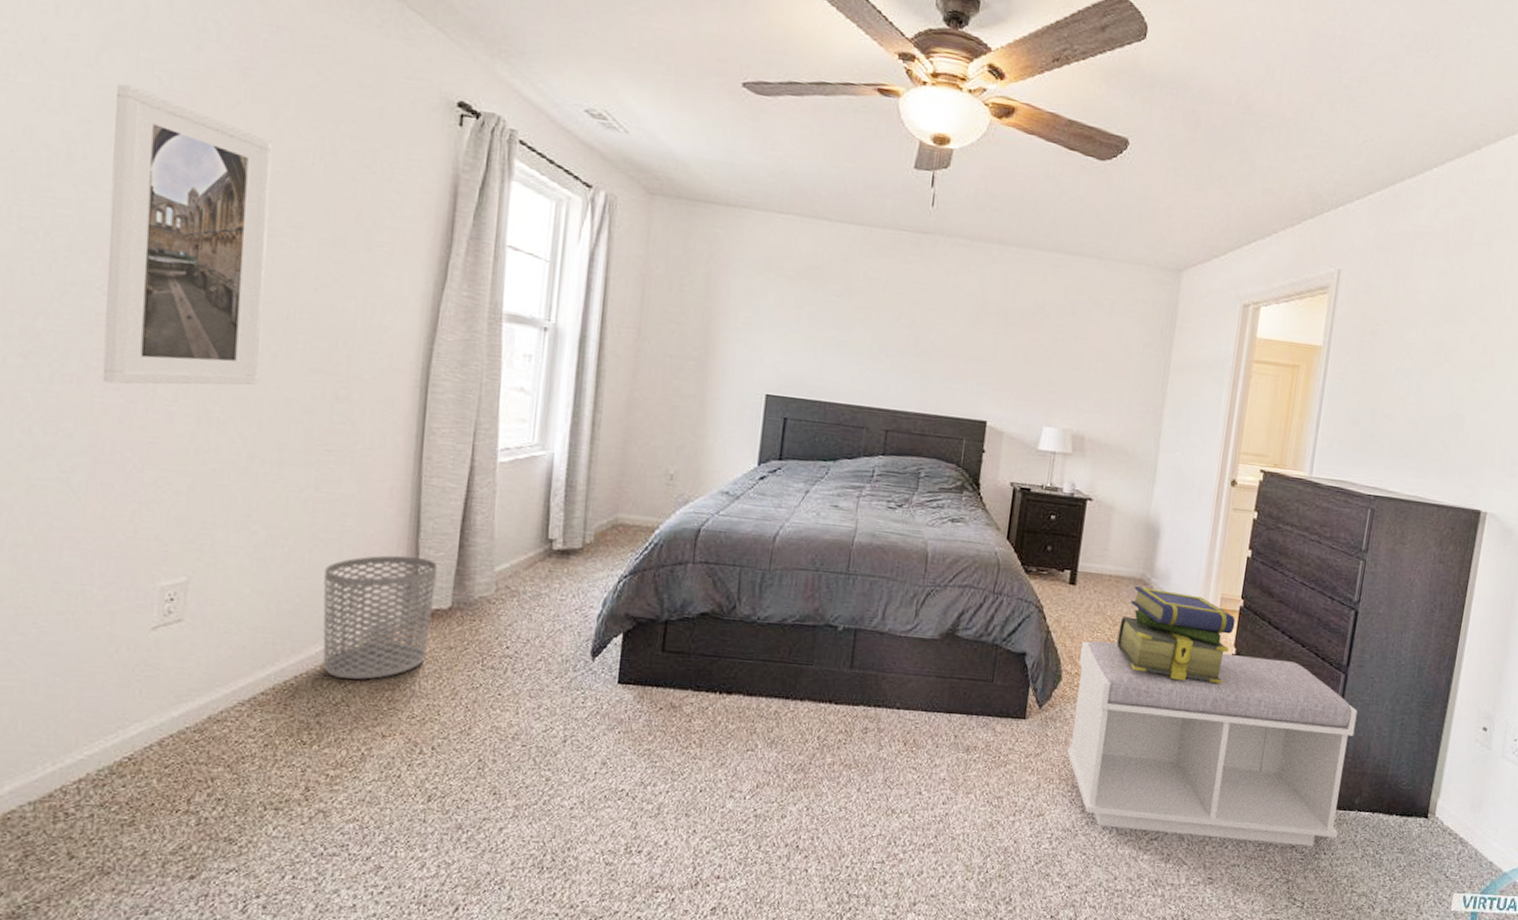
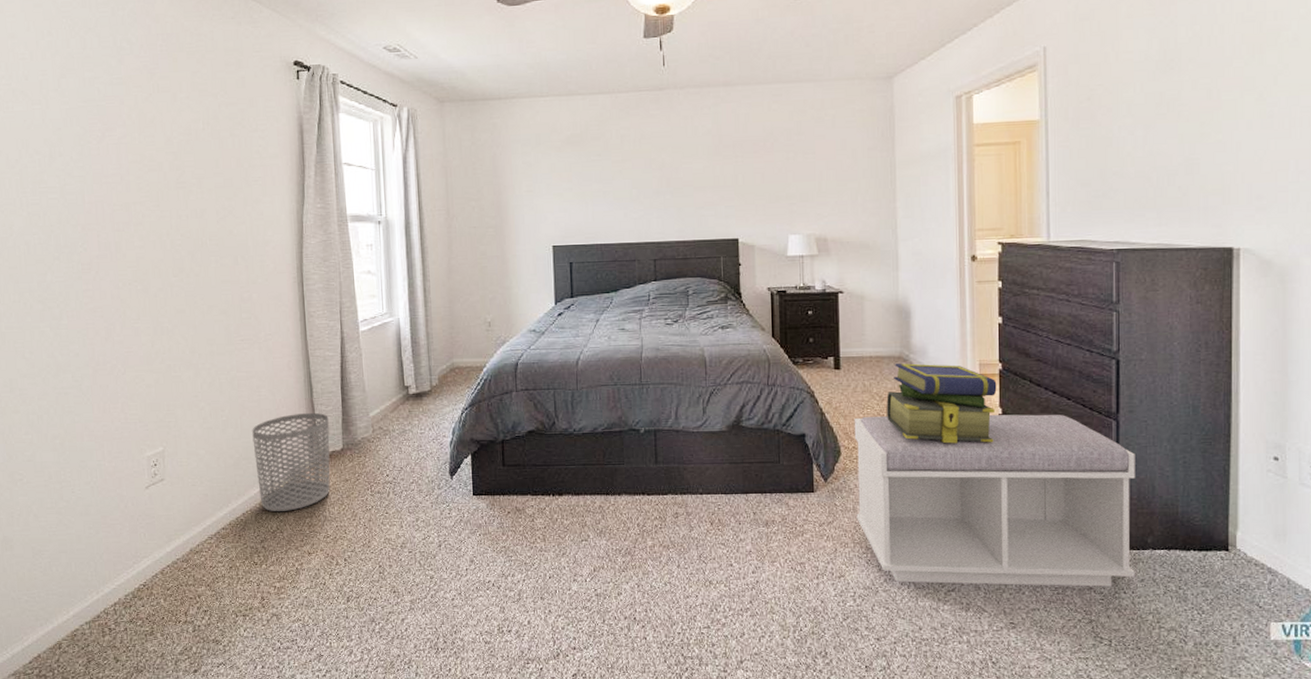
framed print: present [102,84,272,385] -> none [74,98,189,313]

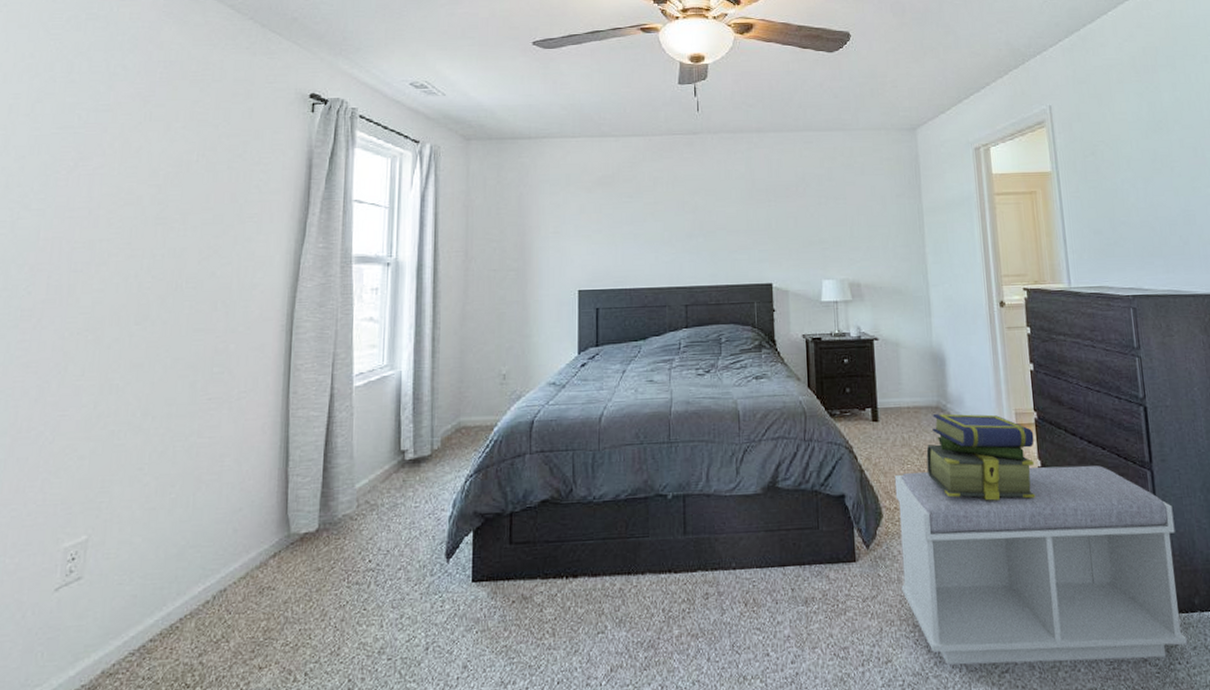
waste bin: present [252,412,330,511] -> none [205,485,305,614]

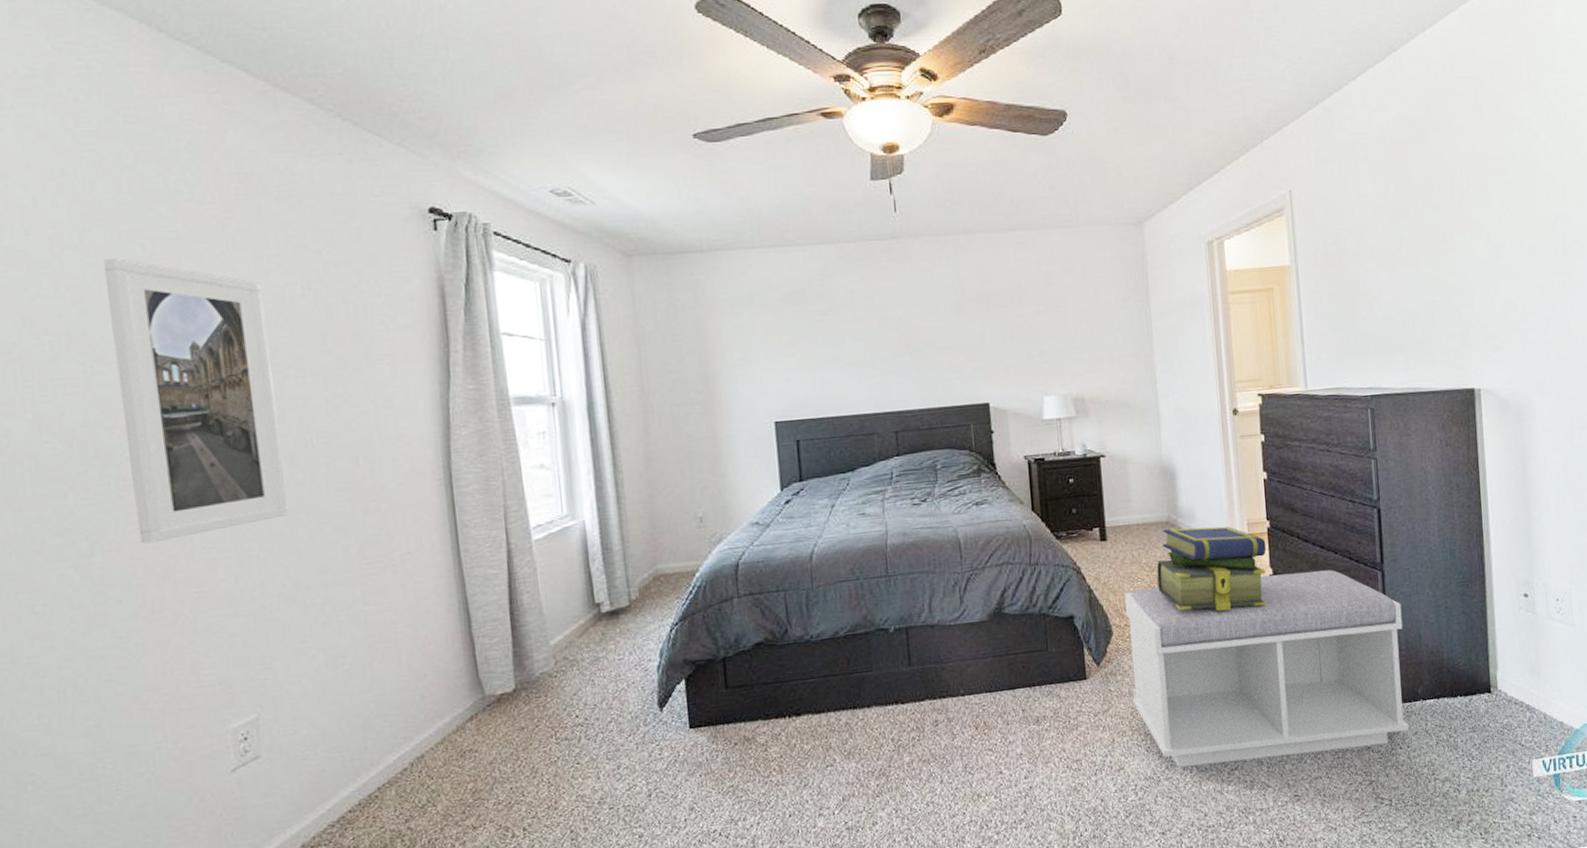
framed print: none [23,125,165,369] -> present [104,258,290,544]

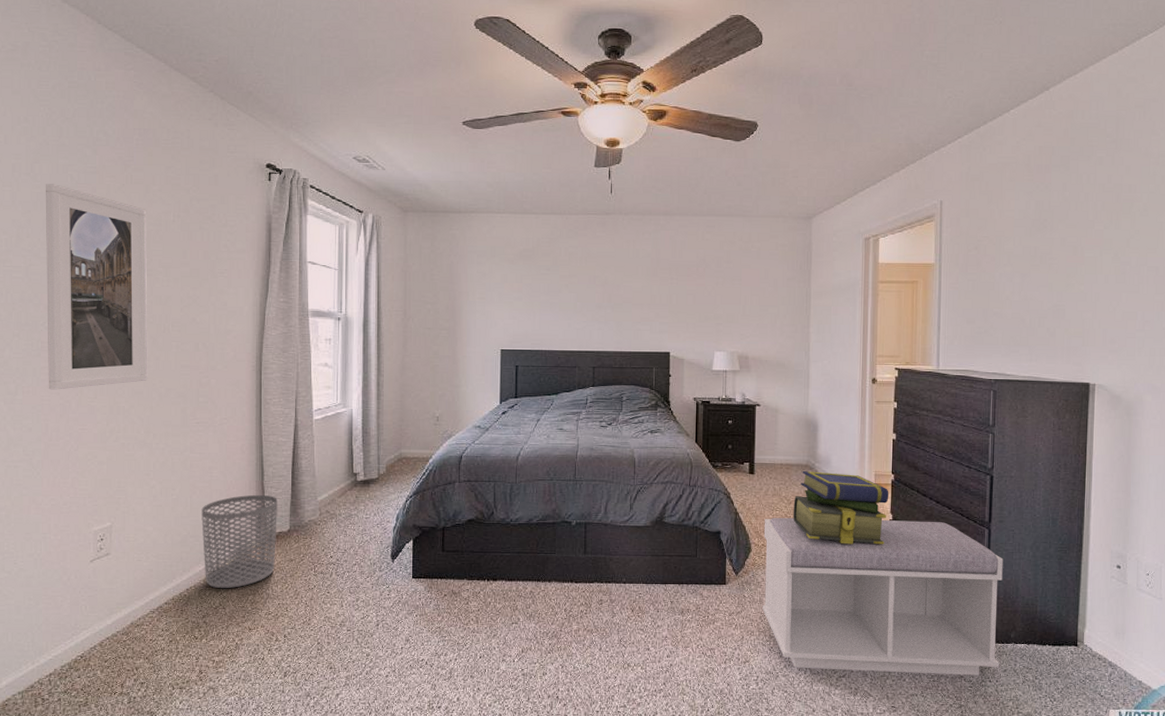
waste bin: none [387,647,500,781] -> present [201,494,277,588]

